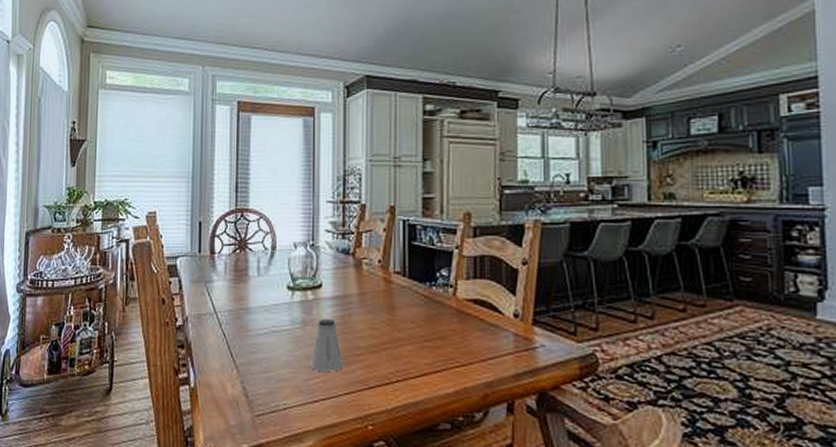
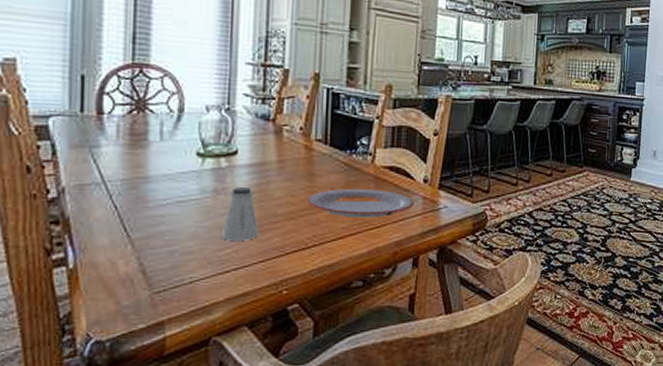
plate: none [389,322,504,355] -> present [307,189,414,218]

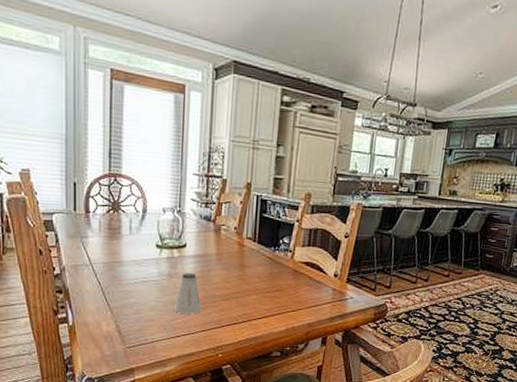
plate: present [307,189,414,218] -> none [239,278,325,303]

